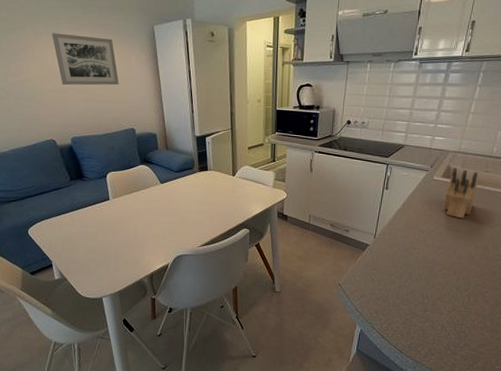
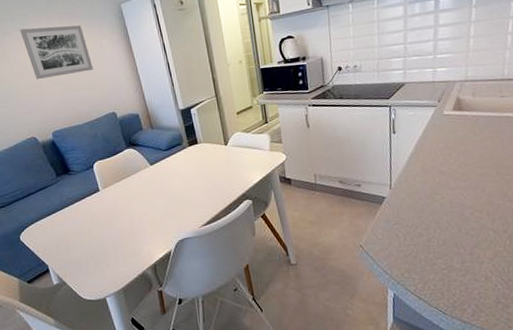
knife block: present [444,168,478,219] -> none [460,98,495,153]

